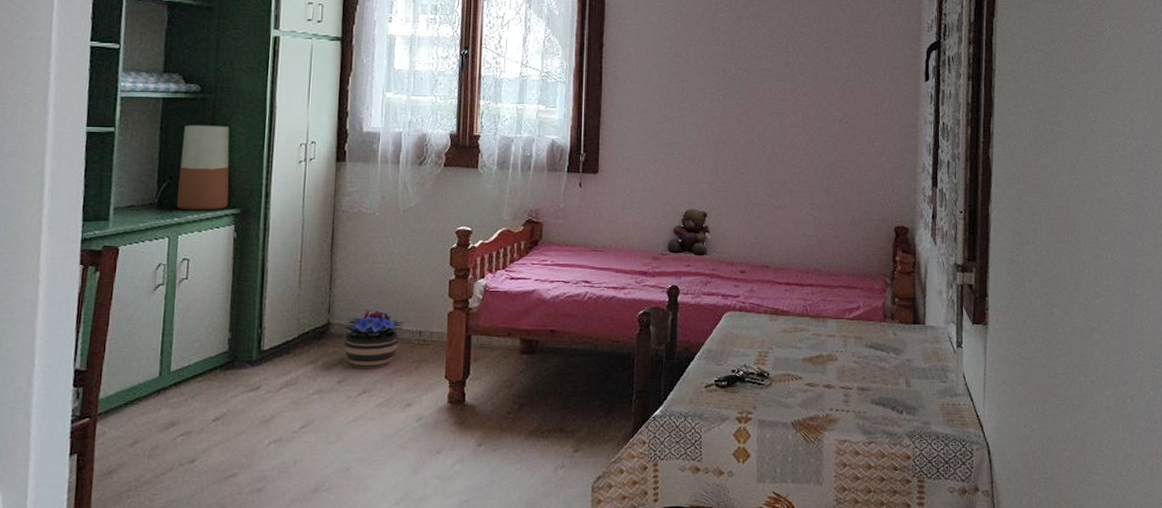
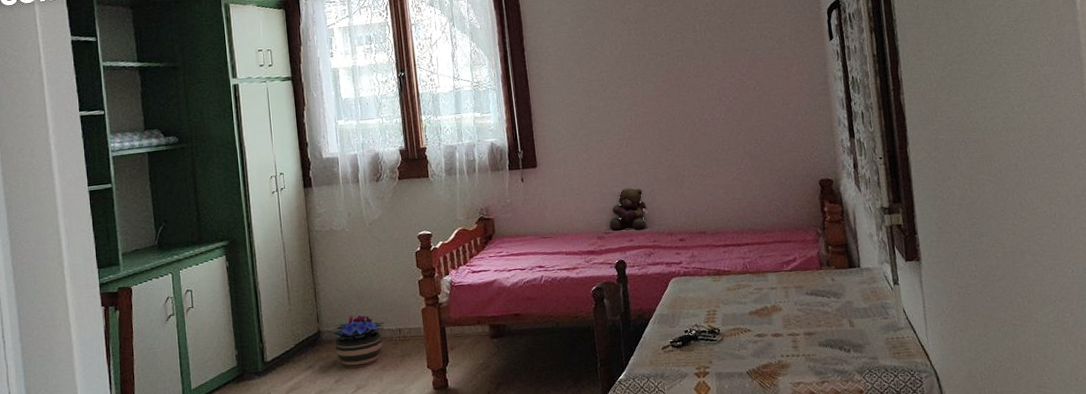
vase: present [176,125,230,211] -> none [169,169,217,249]

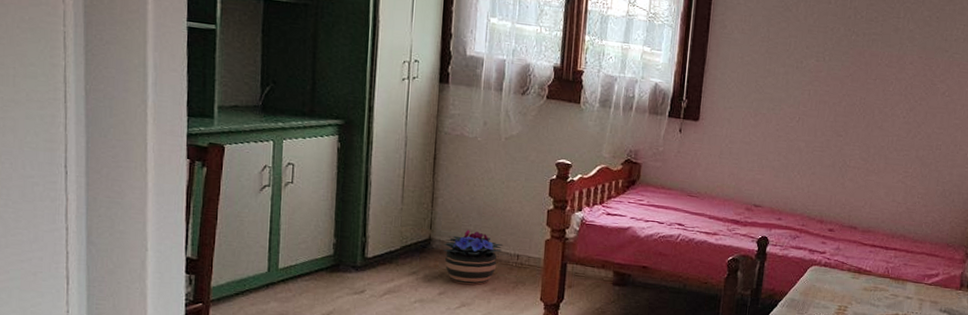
teddy bear: present [609,187,646,232] -> none [761,163,803,212]

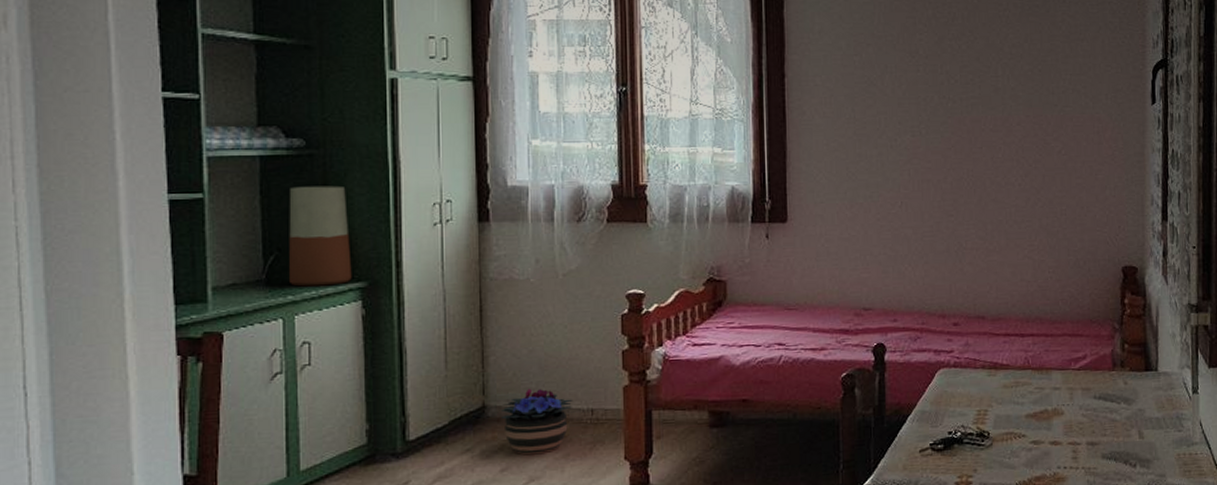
vase: none [280,30,333,120] -> present [288,185,352,287]

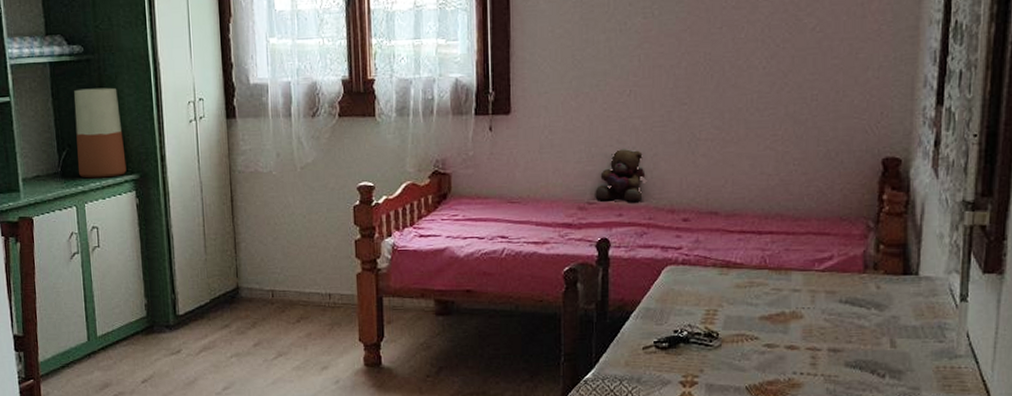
potted flower: present [500,388,573,455] -> none [252,273,313,333]
teddy bear: none [870,256,917,310] -> present [595,148,644,205]

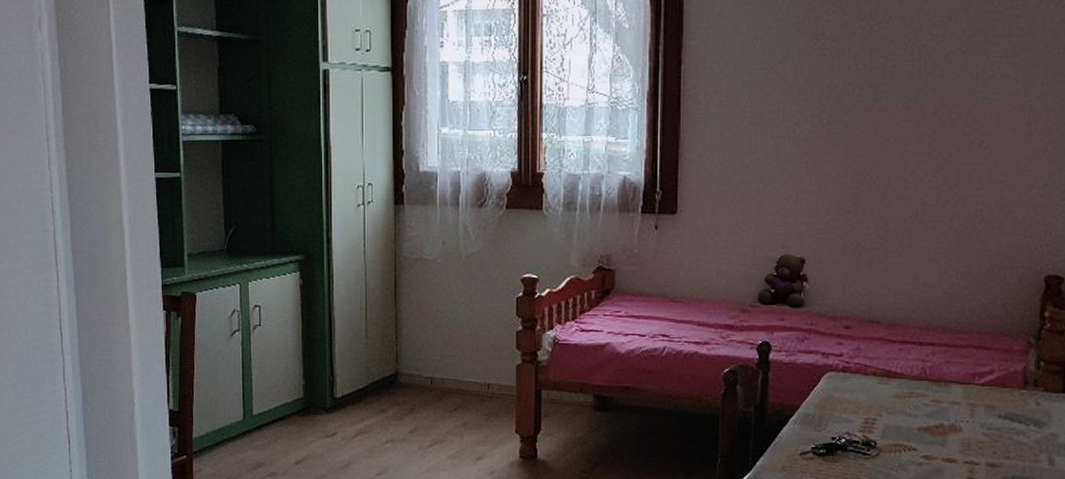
vase: present [73,87,127,179] -> none [243,168,292,257]

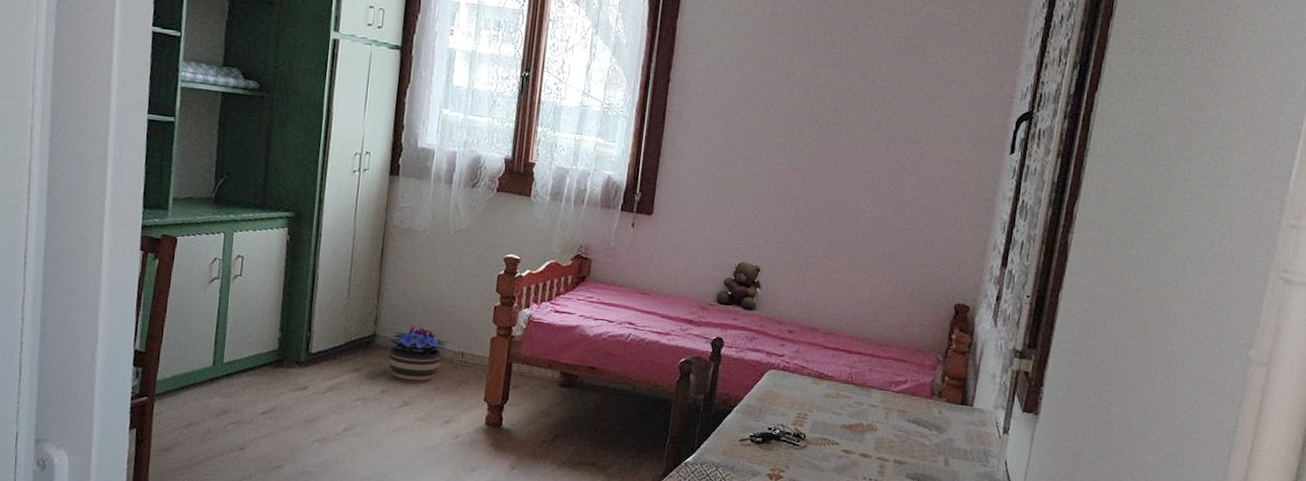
potted flower: none [410,360,472,421] -> present [386,326,448,384]

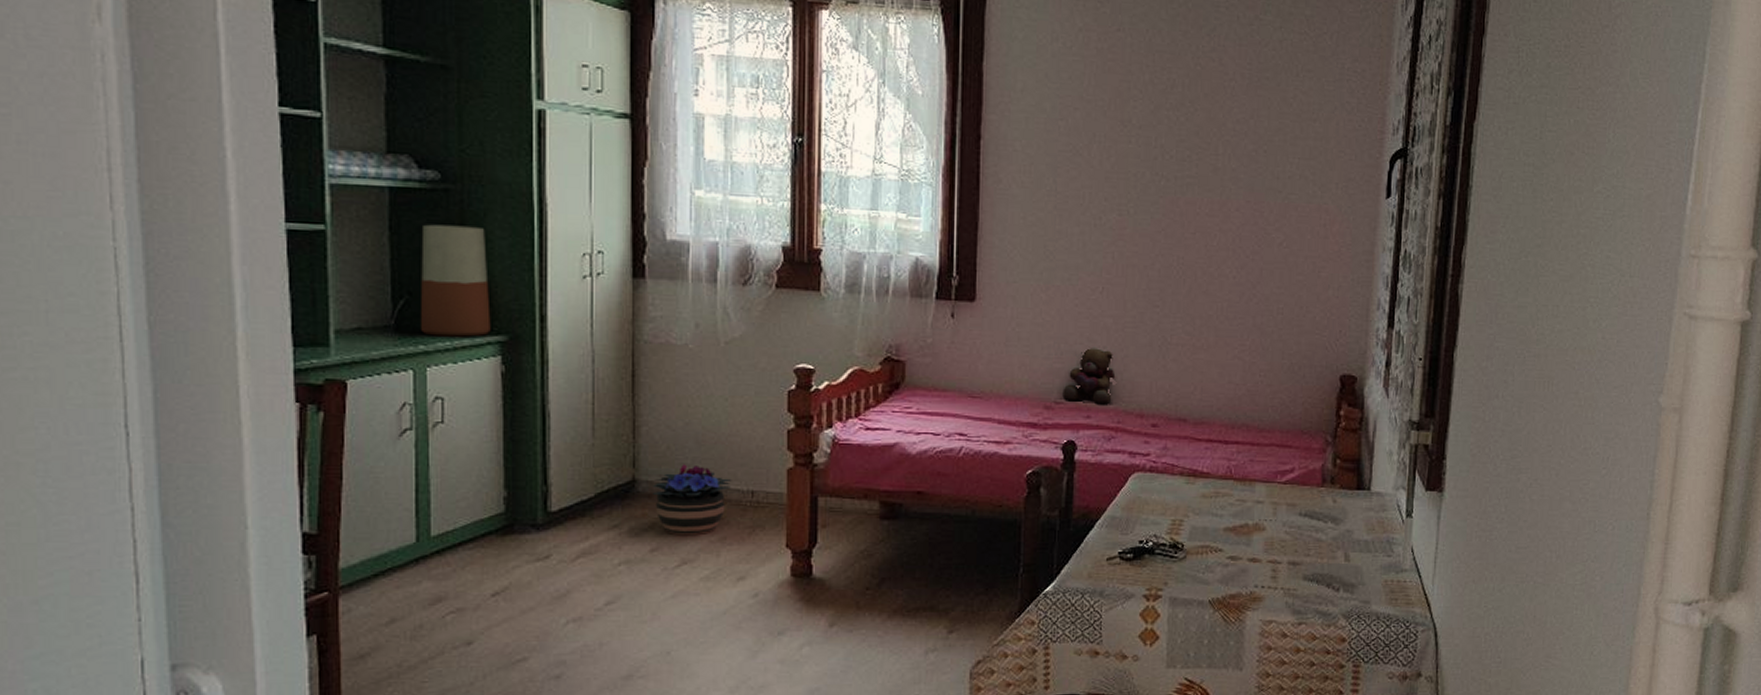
vase: none [232,122,287,212] -> present [420,224,491,337]

